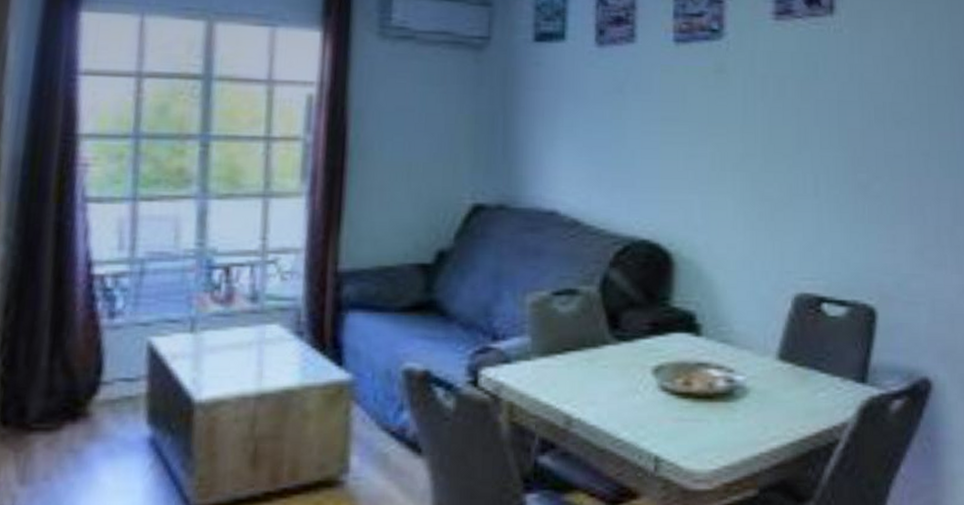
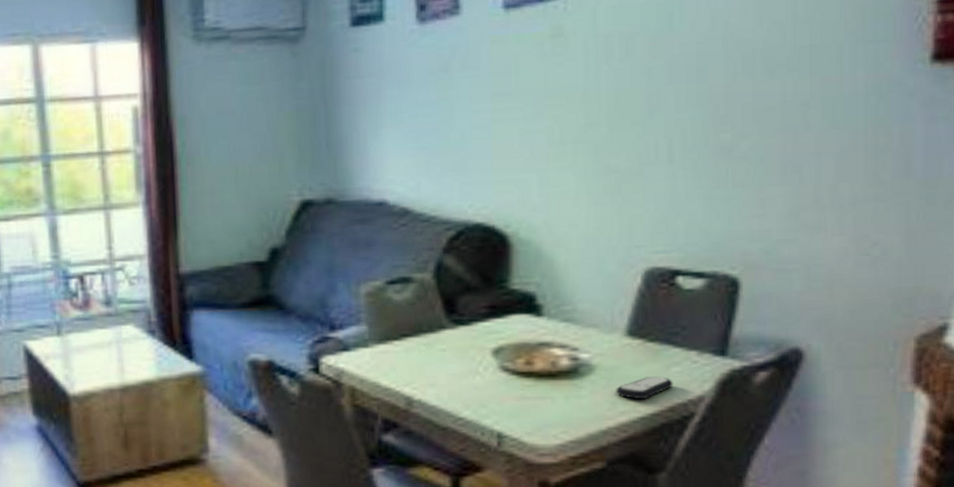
remote control: none [768,402,820,425] -> present [616,376,673,400]

